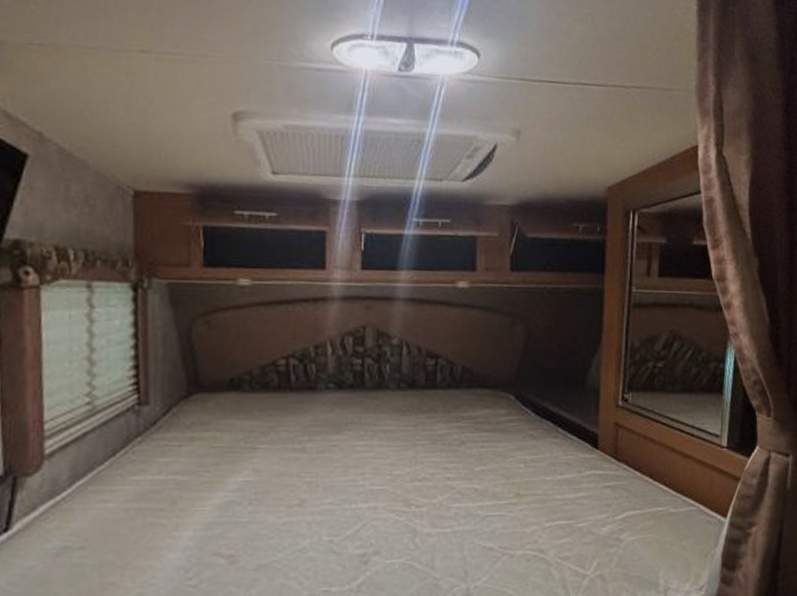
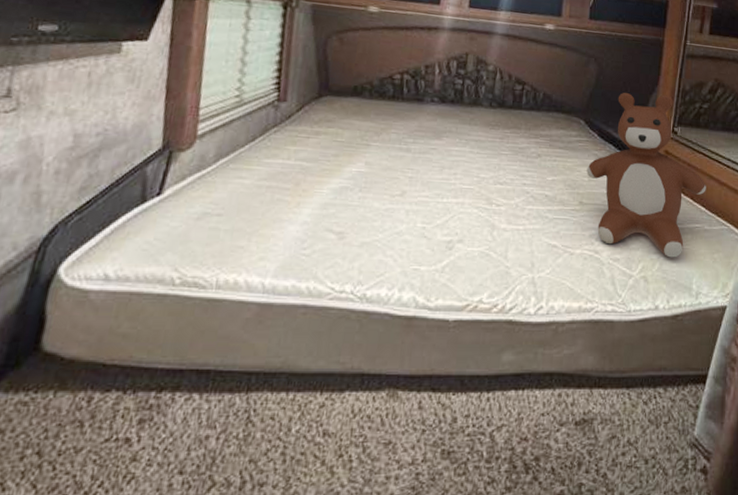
teddy bear: none [522,355,668,550] -> present [586,92,706,258]

